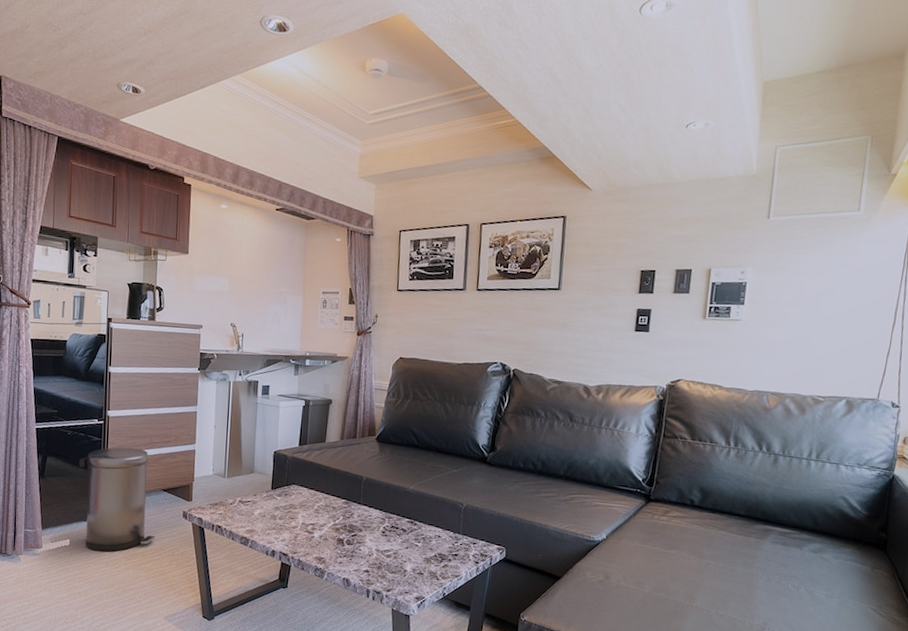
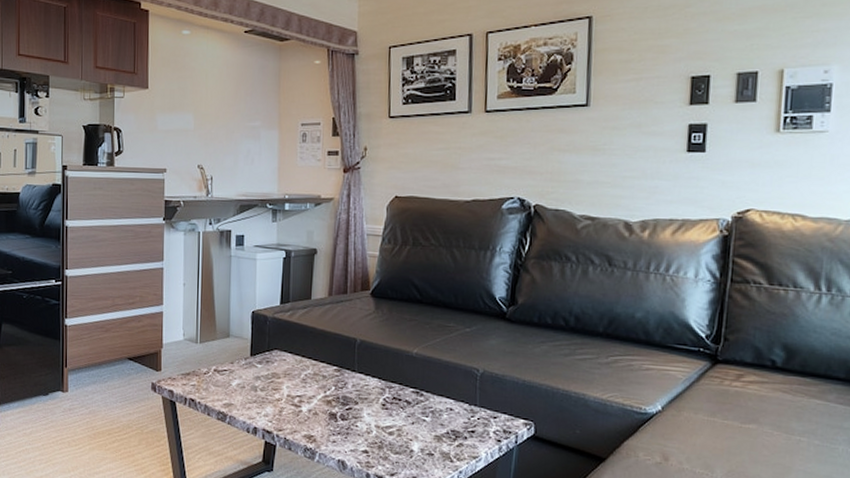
pedal bin: present [78,447,155,552] -> none [36,311,121,431]

